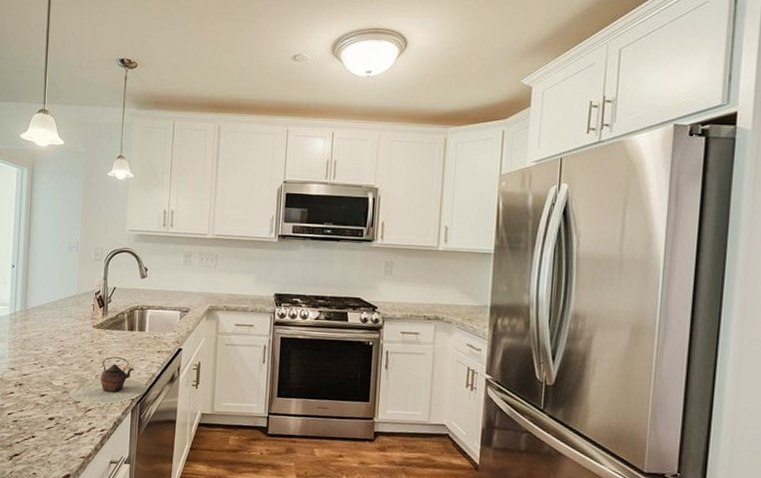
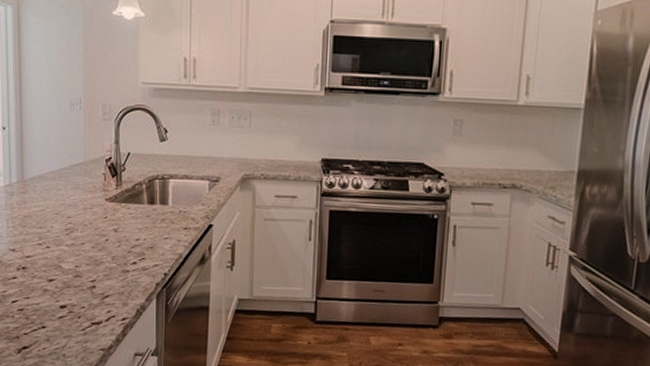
teapot: present [68,356,148,404] -> none [81,235,174,290]

